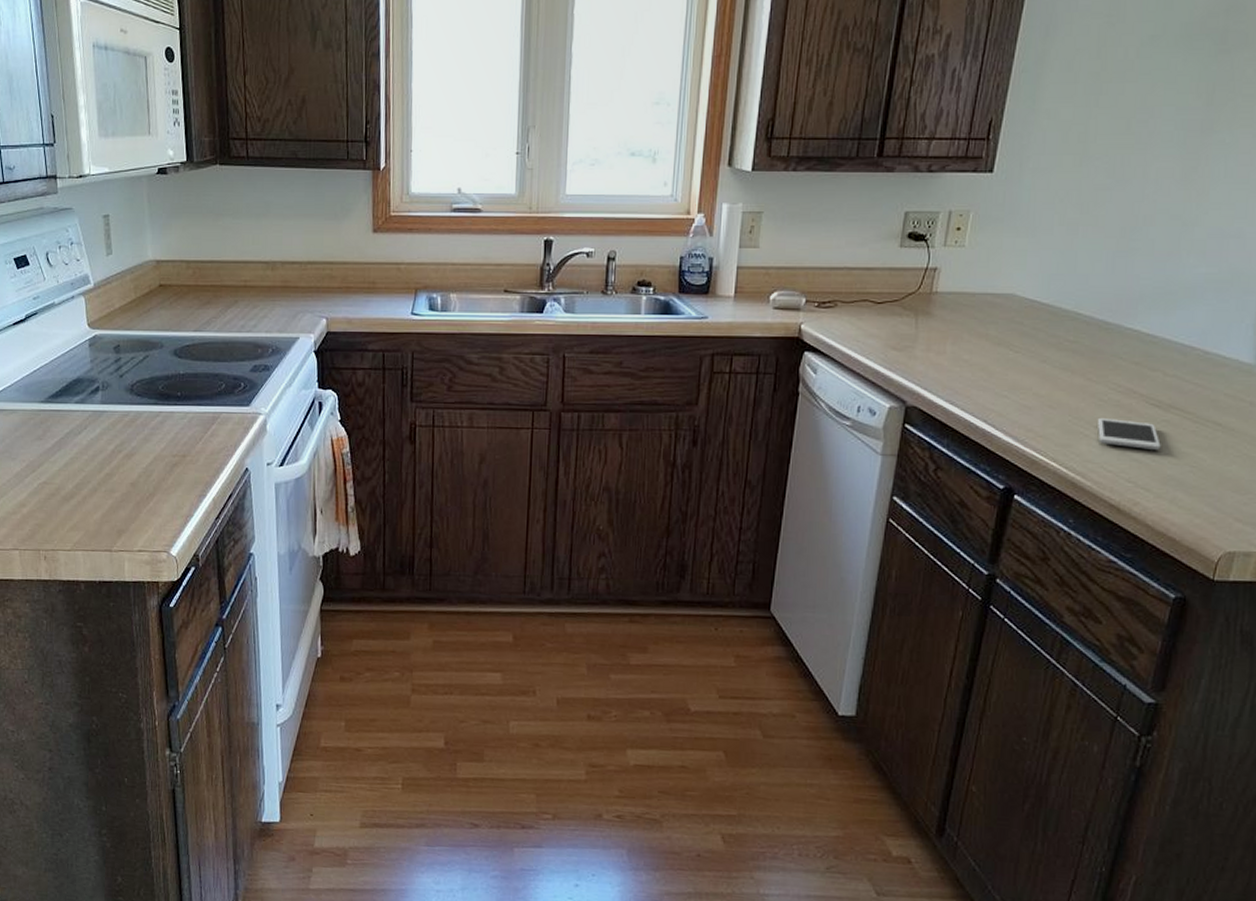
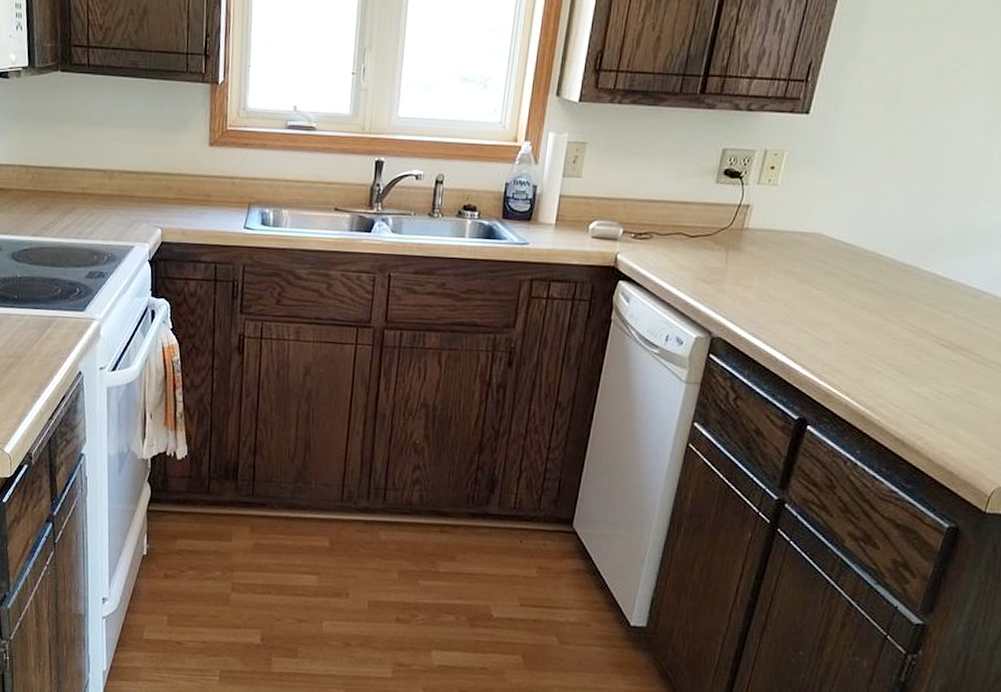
cell phone: present [1098,417,1161,450] -> none [889,355,947,388]

